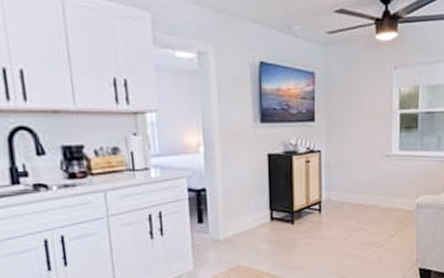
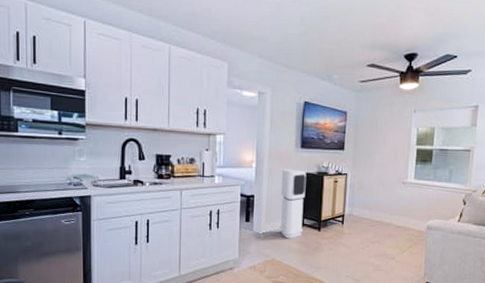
air purifier: none [240,151,273,239] -> present [280,169,307,239]

